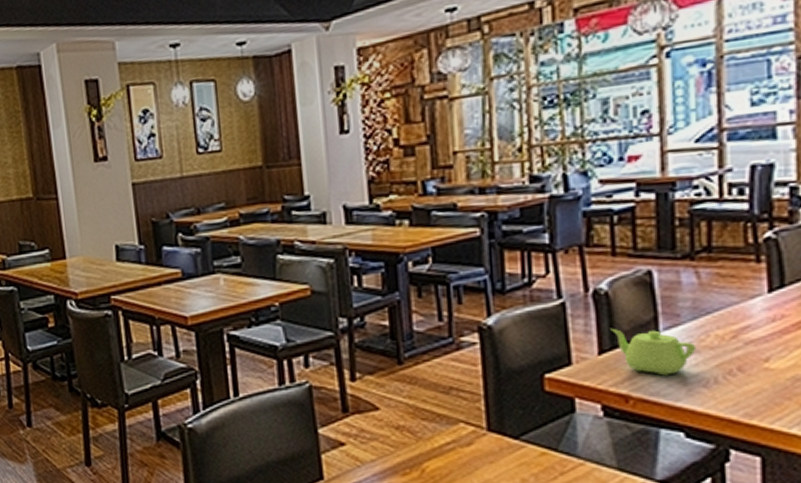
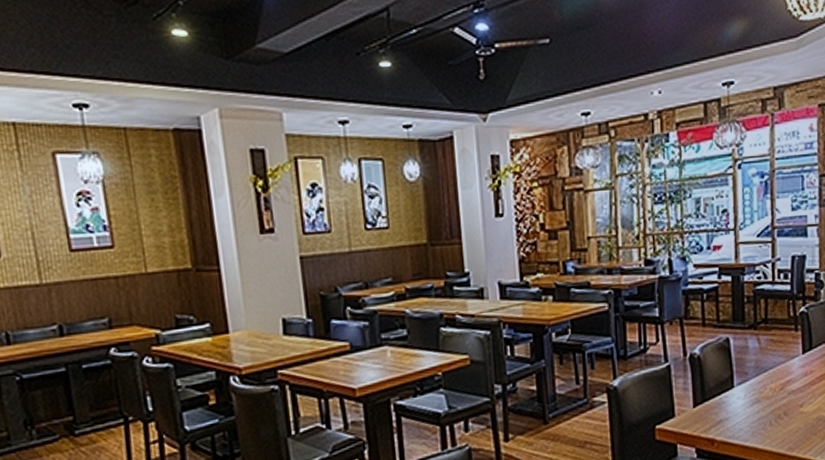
teapot: present [610,328,697,376] -> none [701,385,758,422]

